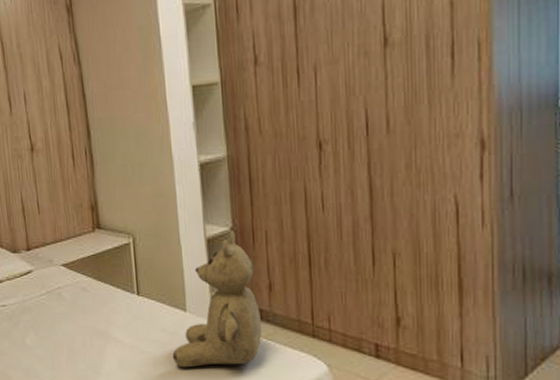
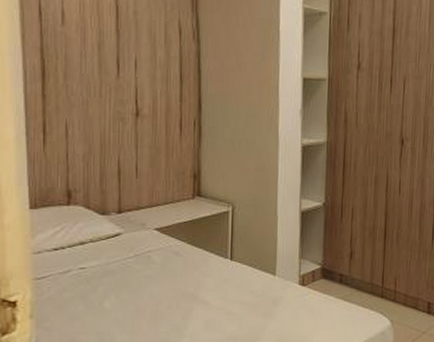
teddy bear: present [172,230,263,368] -> none [258,205,341,327]

